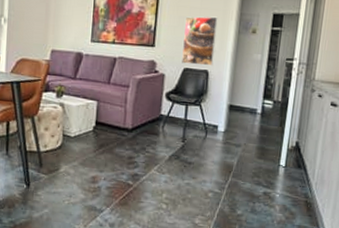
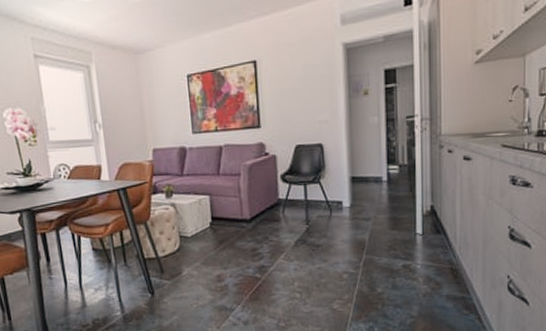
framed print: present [182,16,218,66] -> none [288,84,327,141]

